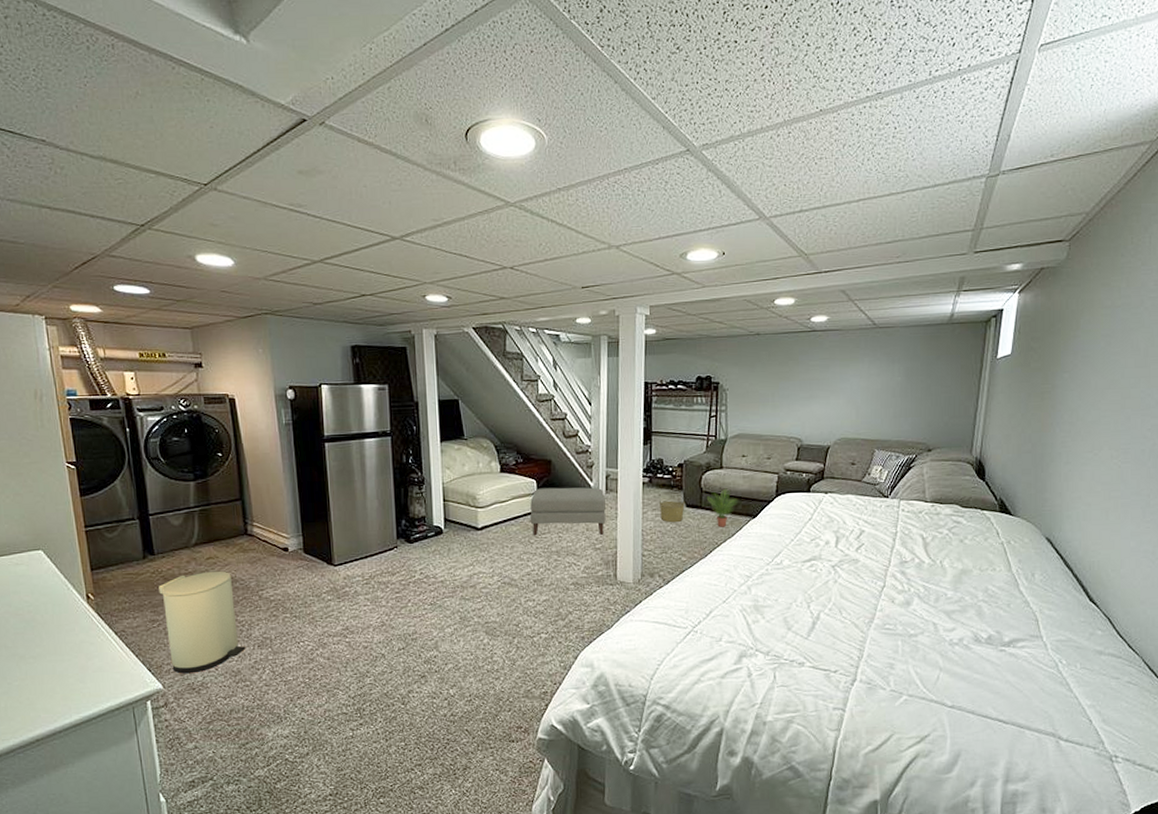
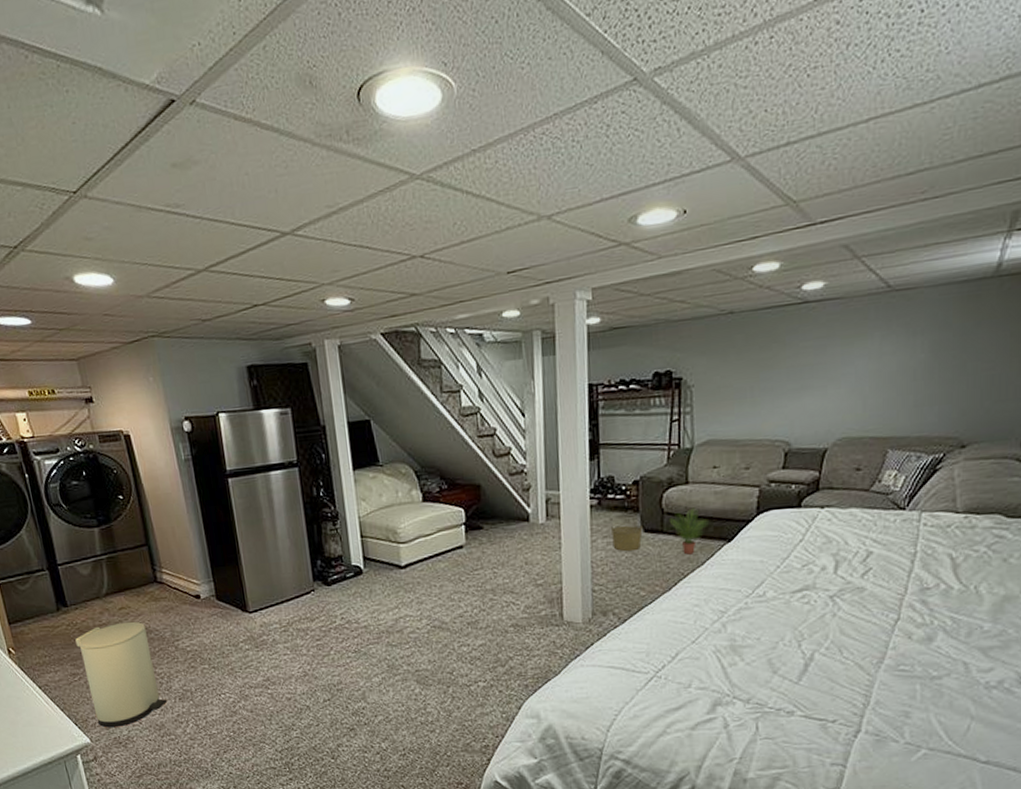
ottoman: present [530,487,606,536] -> none [458,514,548,573]

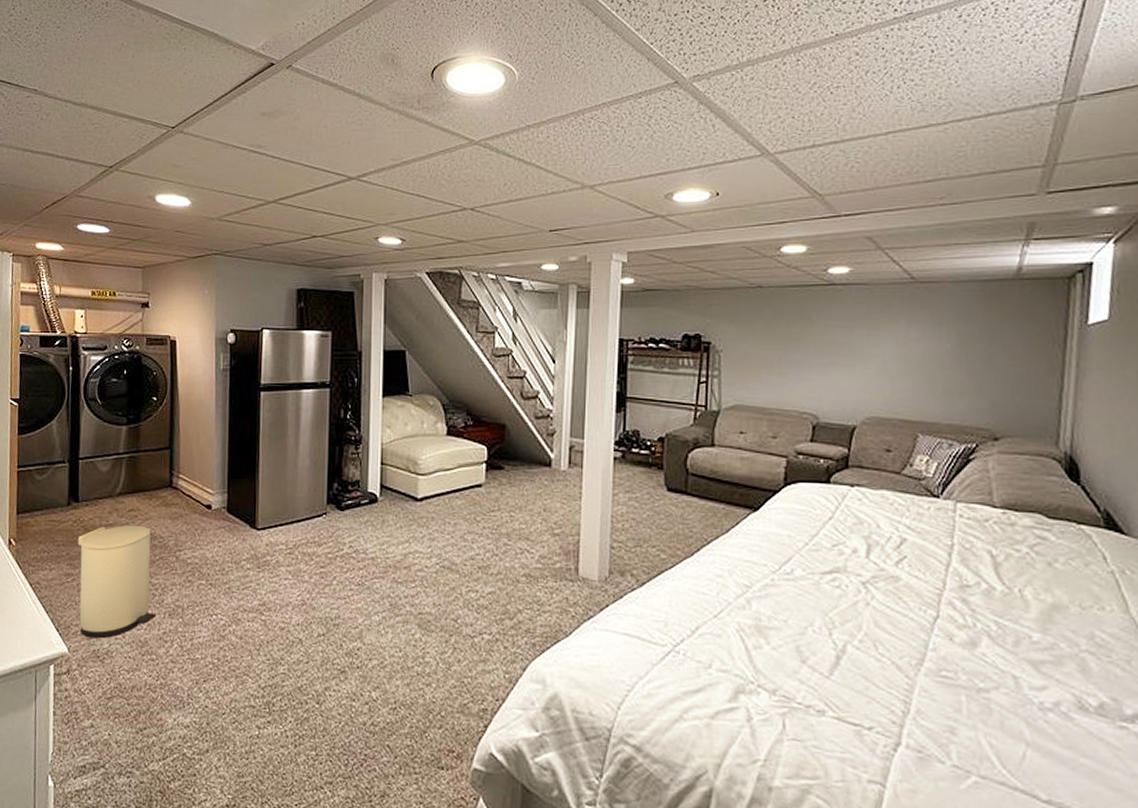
basket: present [611,525,643,552] -> none [634,481,666,510]
potted plant: present [670,507,708,555] -> none [695,471,734,520]

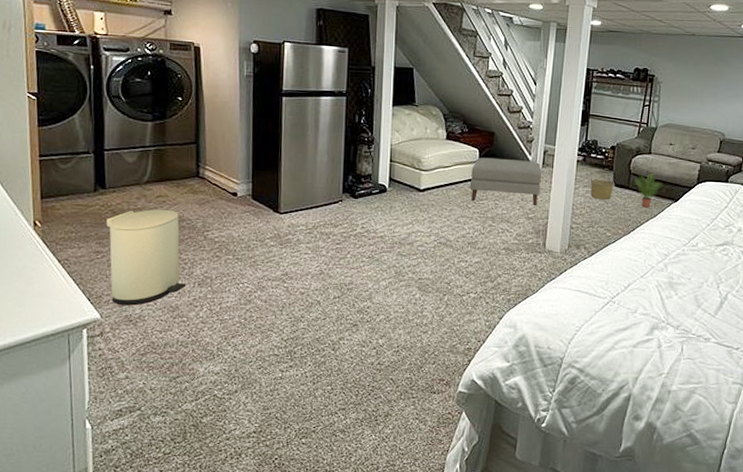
ottoman: none [477,456,568,518] -> present [469,157,541,205]
basket: none [634,481,666,510] -> present [590,179,614,200]
potted plant: none [695,471,734,520] -> present [635,172,662,208]

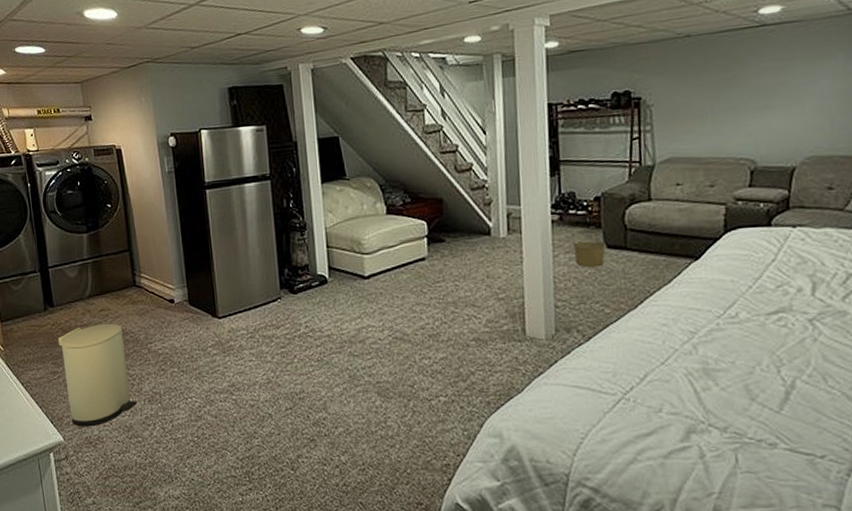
ottoman: present [469,157,541,205] -> none [421,228,510,285]
potted plant: present [635,172,662,208] -> none [634,224,674,272]

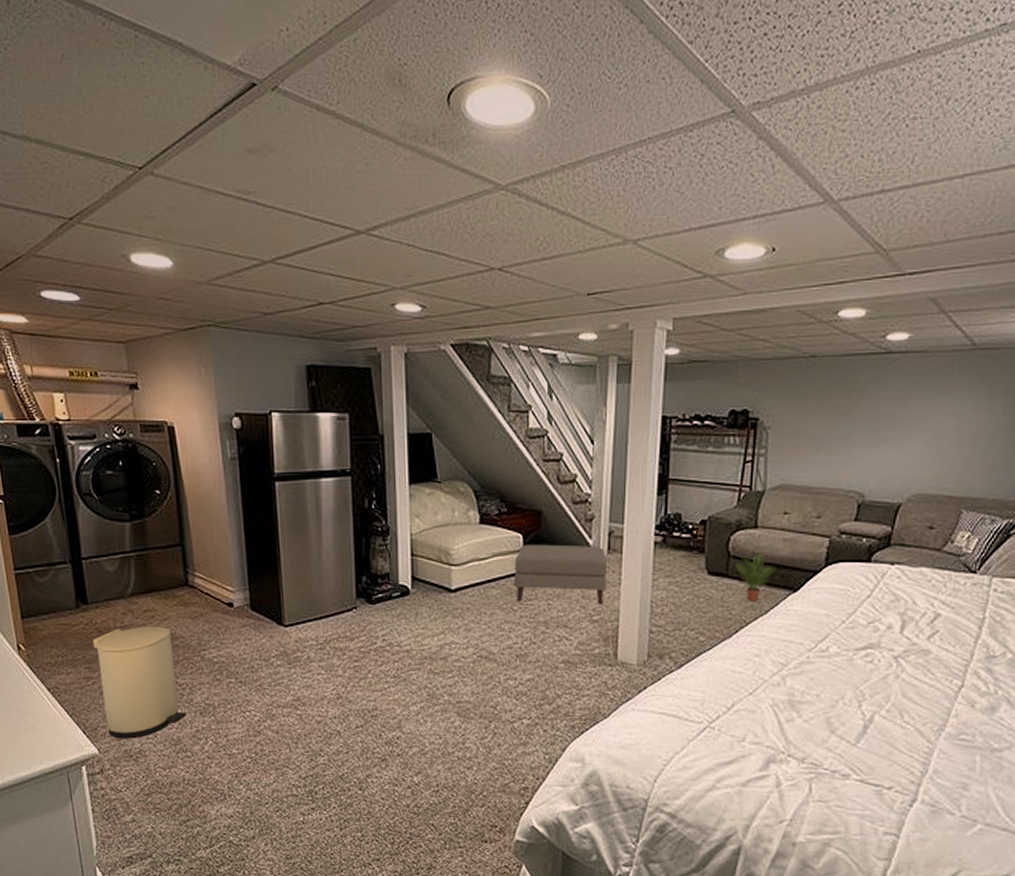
ottoman: none [421,228,510,285] -> present [513,544,607,604]
basket: present [573,241,606,268] -> none [674,566,707,594]
potted plant: none [634,224,674,272] -> present [736,553,775,602]

